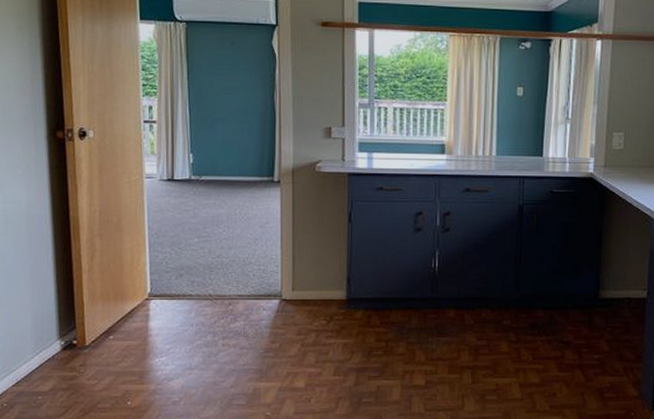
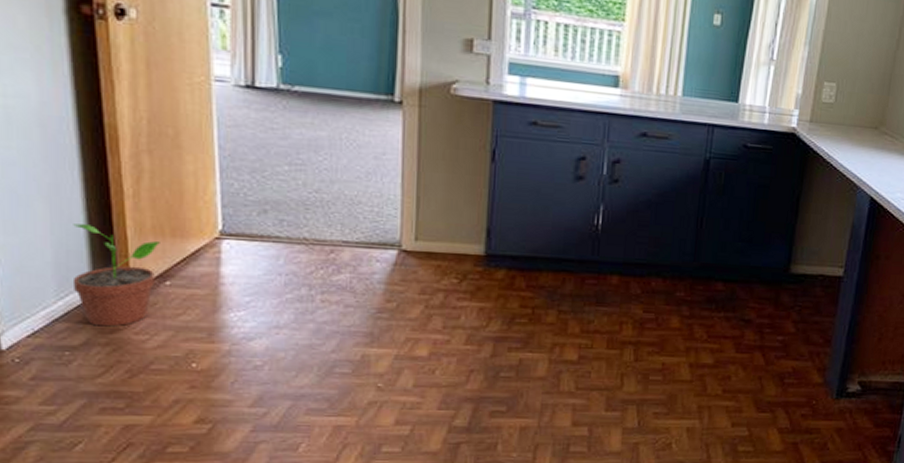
potted plant: none [45,295,106,375] -> present [72,224,160,327]

